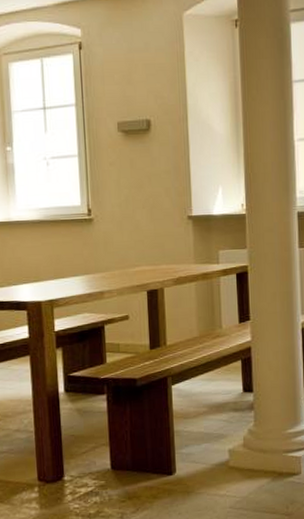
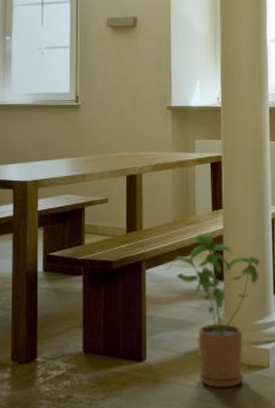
house plant: none [194,346,290,496] -> present [167,234,260,388]

